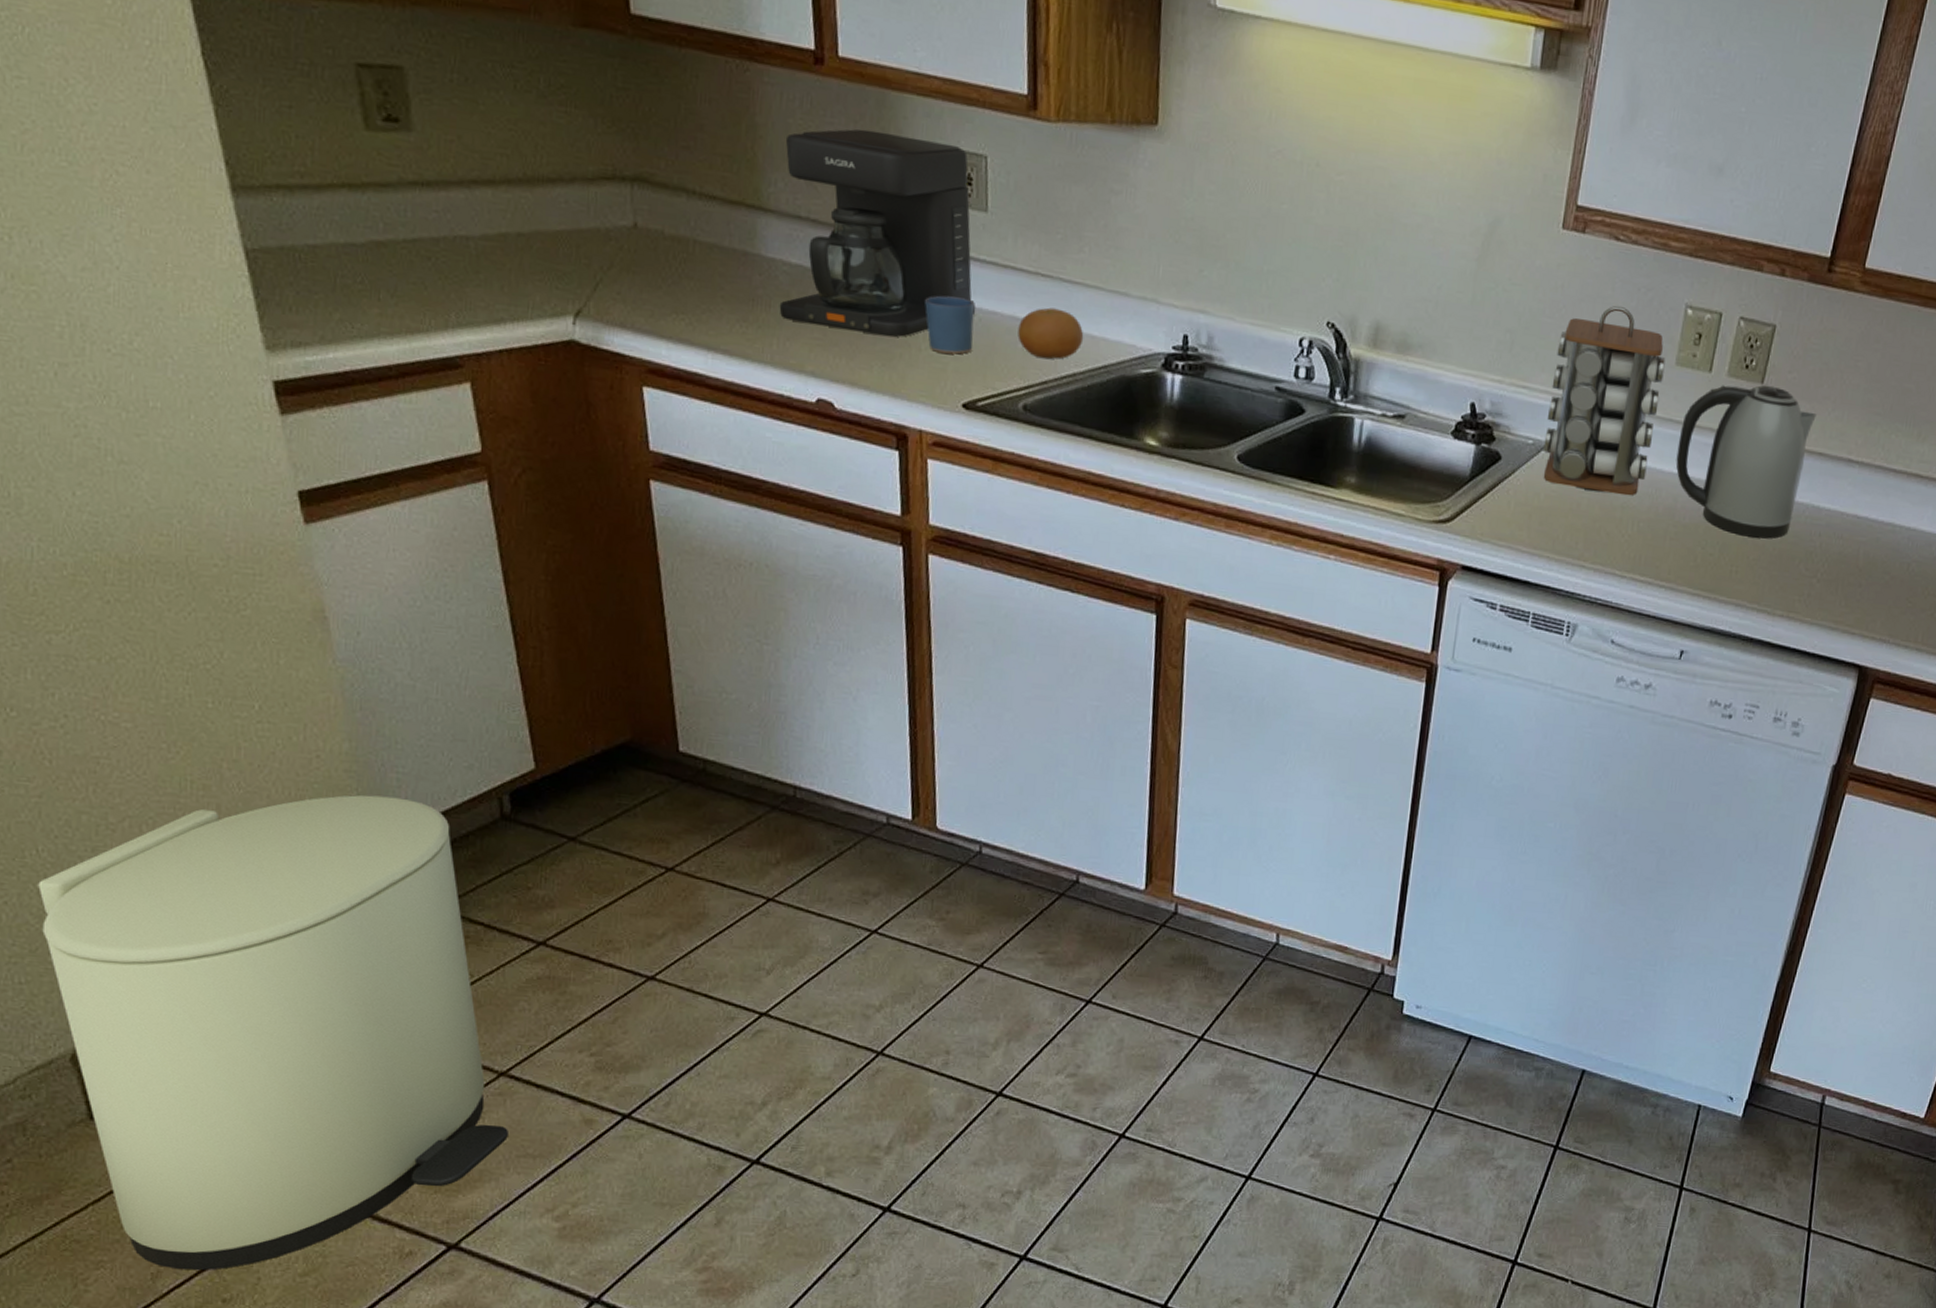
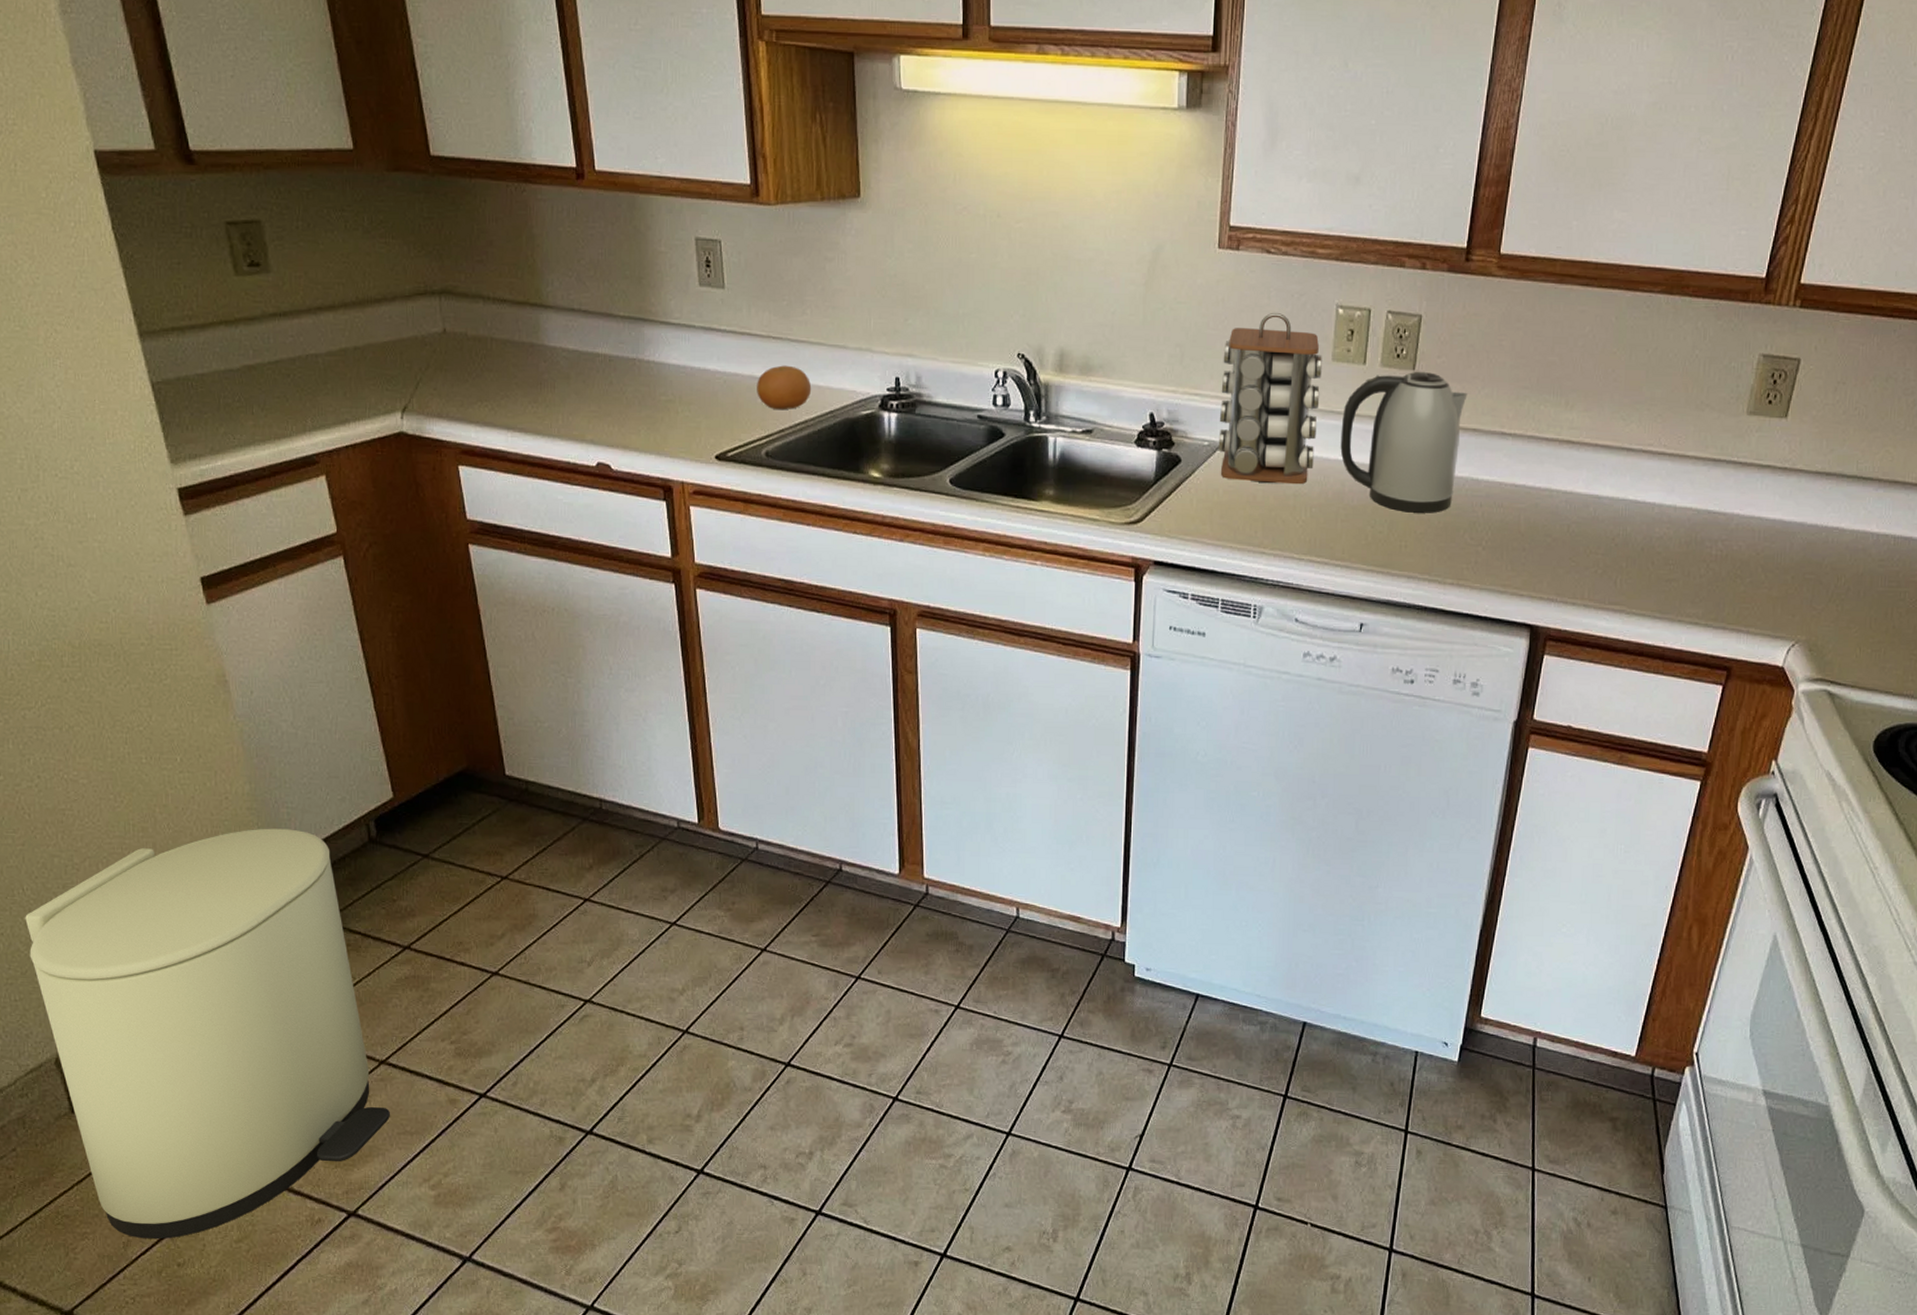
coffee maker: present [779,129,975,338] -> none [559,229,720,404]
mug: present [925,295,975,355] -> none [679,364,720,413]

